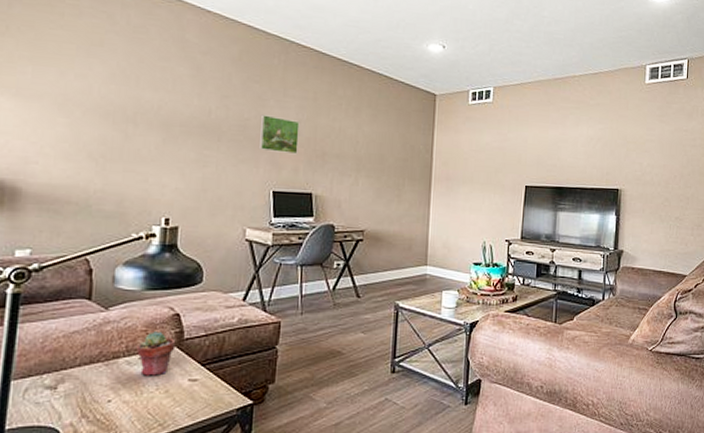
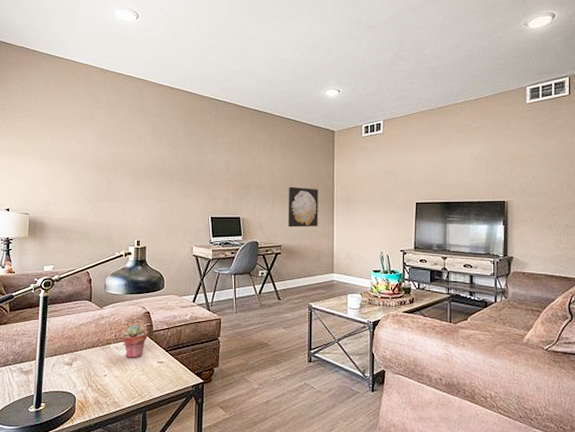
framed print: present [259,114,300,155] -> none [199,159,228,188]
wall art: none [374,158,414,210] -> present [288,186,319,228]

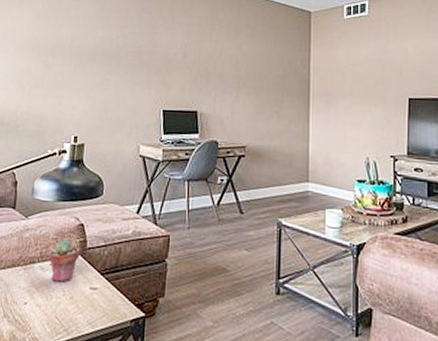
wall art: present [288,186,319,228] -> none [255,75,292,125]

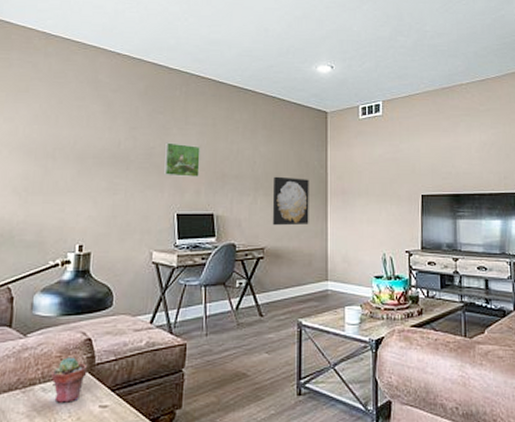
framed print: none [151,41,186,76] -> present [164,142,200,178]
wall art: none [255,75,292,125] -> present [273,176,309,226]

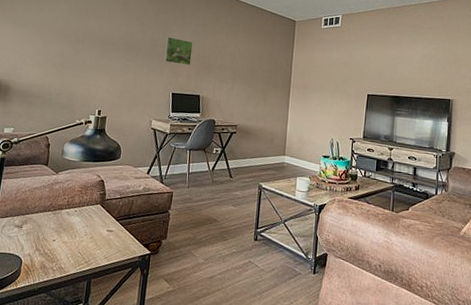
potted succulent: present [51,357,88,403] -> none [74,192,100,225]
wall art: present [273,176,309,226] -> none [245,69,277,110]

